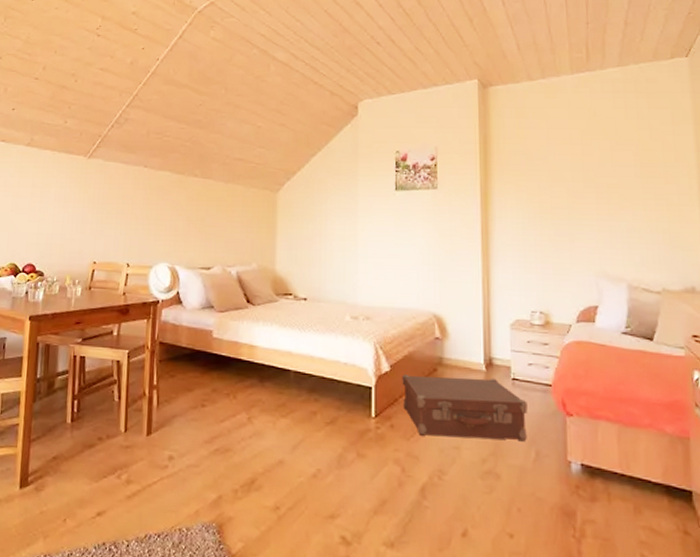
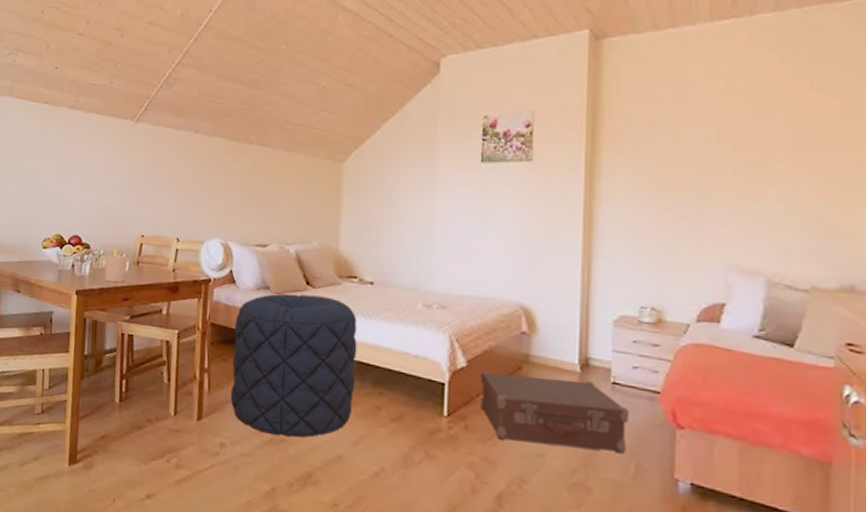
dixie cup: none [57,281,80,307] -> present [104,254,128,283]
pouf: none [178,311,294,446] -> present [230,293,357,437]

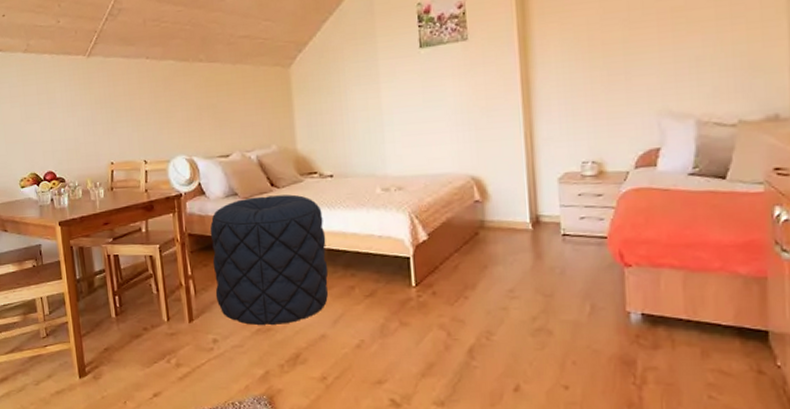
dixie cup: present [104,254,128,283] -> none [80,183,102,210]
suitcase: present [480,371,629,454] -> none [441,235,581,300]

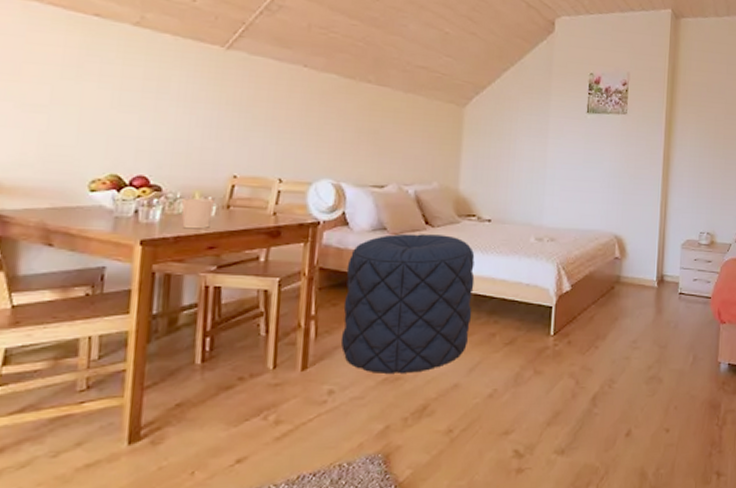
dixie cup: none [80,183,102,210] -> present [181,198,214,230]

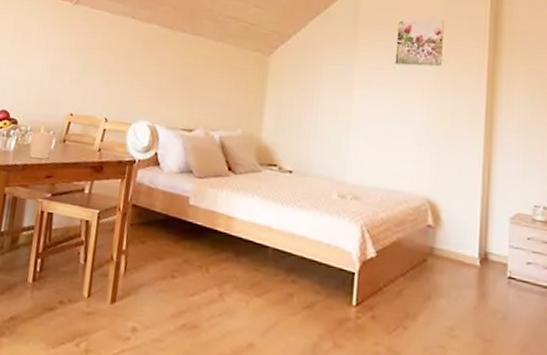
pouf: present [340,233,475,373] -> none [146,178,275,324]

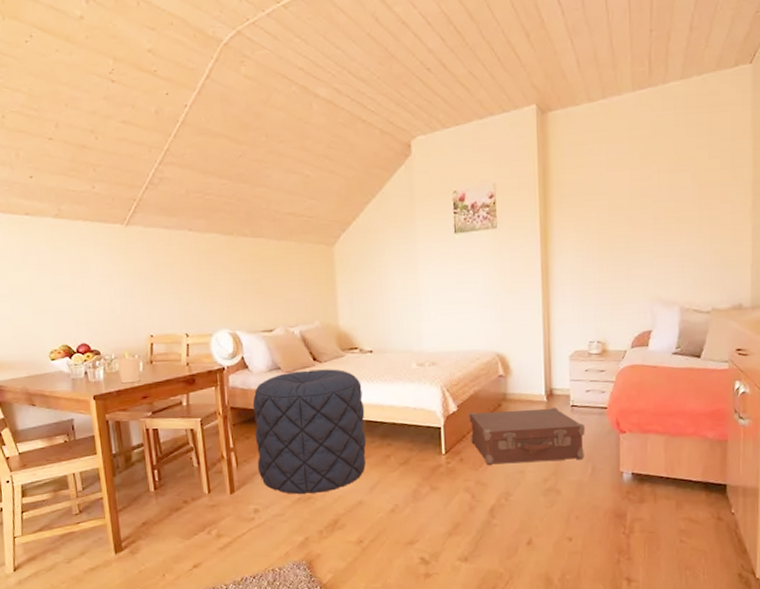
pouf: none [146,178,275,324] -> present [252,369,367,494]
suitcase: none [387,262,523,348] -> present [469,406,585,465]

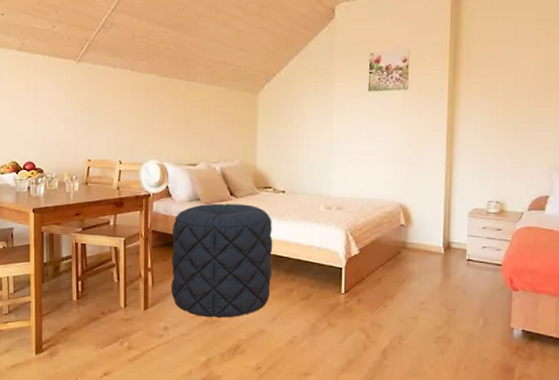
dixie cup: present [117,356,141,384] -> none [57,177,77,201]
suitcase: present [469,406,585,465] -> none [369,257,479,312]

